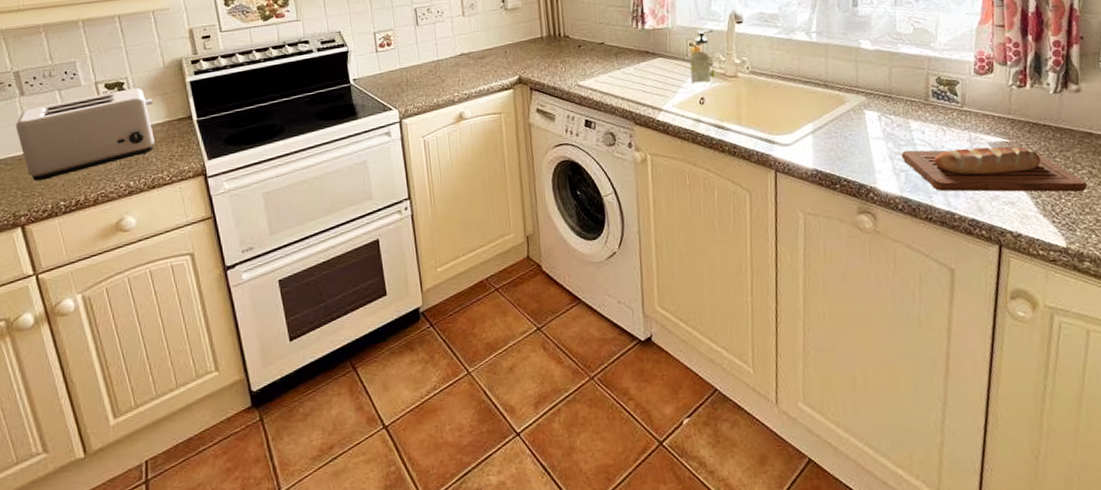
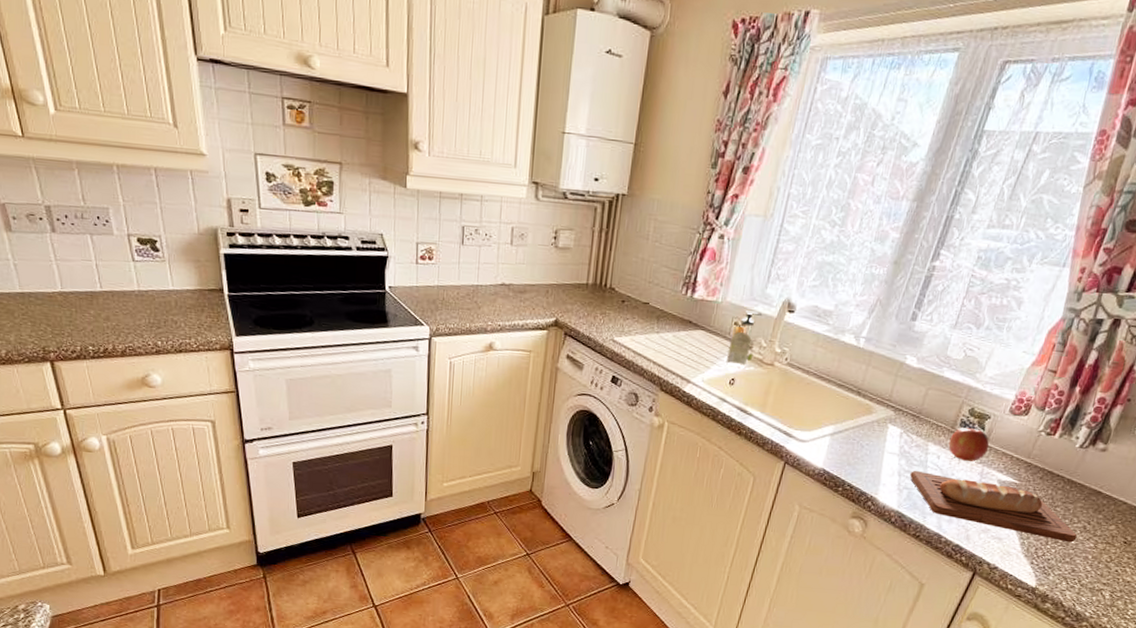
toaster: present [16,87,155,181] -> none [47,247,185,322]
fruit: none [927,96,968,131] -> present [948,427,990,462]

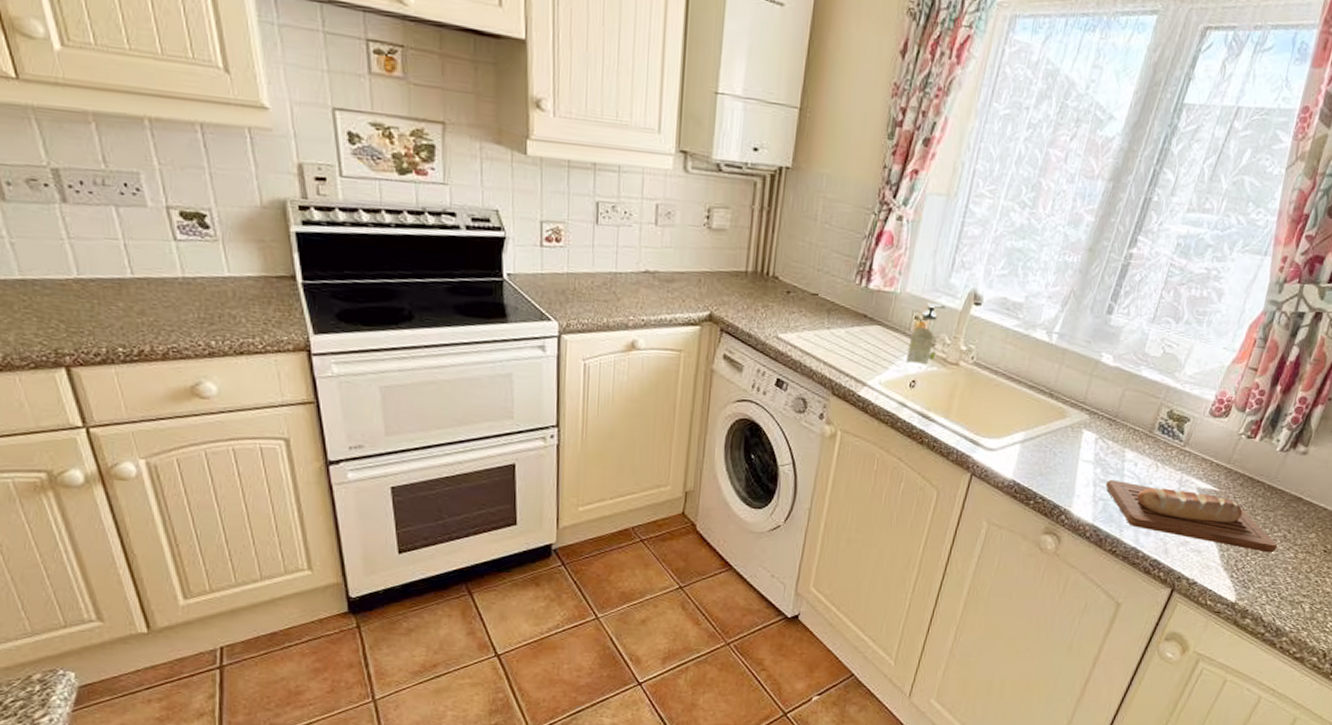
fruit: present [948,427,990,462] -> none [1146,431,1189,468]

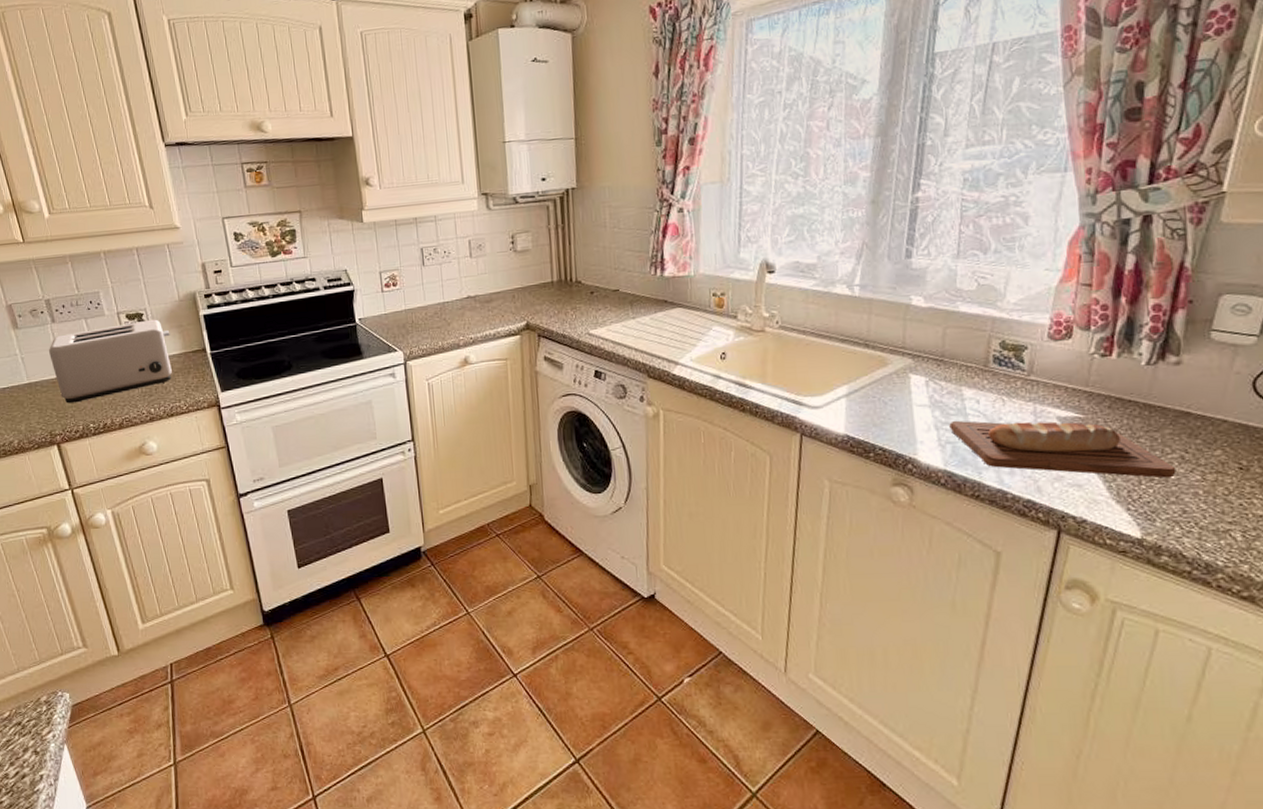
toaster: none [56,221,245,317] -> present [49,319,172,404]
soap dispenser: present [905,303,945,366] -> none [711,278,741,338]

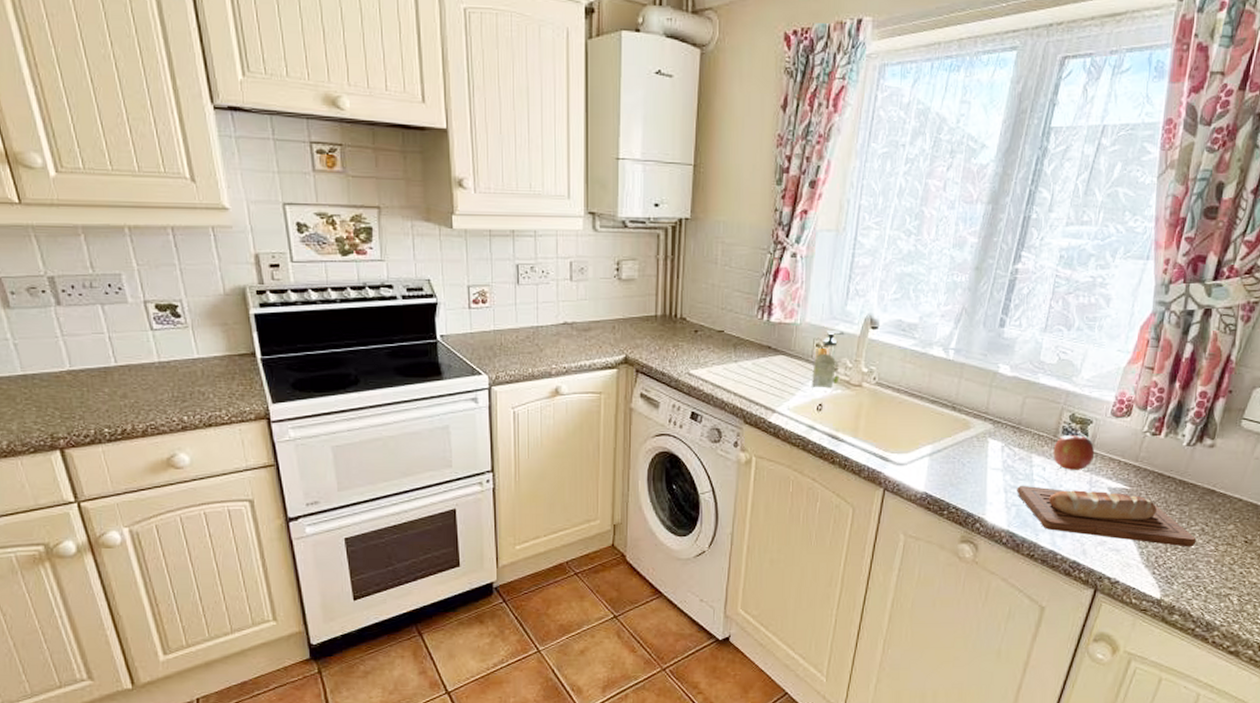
toaster: present [49,319,172,404] -> none [52,313,212,403]
soap dispenser: none [711,278,741,338] -> present [811,330,844,389]
fruit: none [985,363,1036,401] -> present [1053,435,1095,470]

